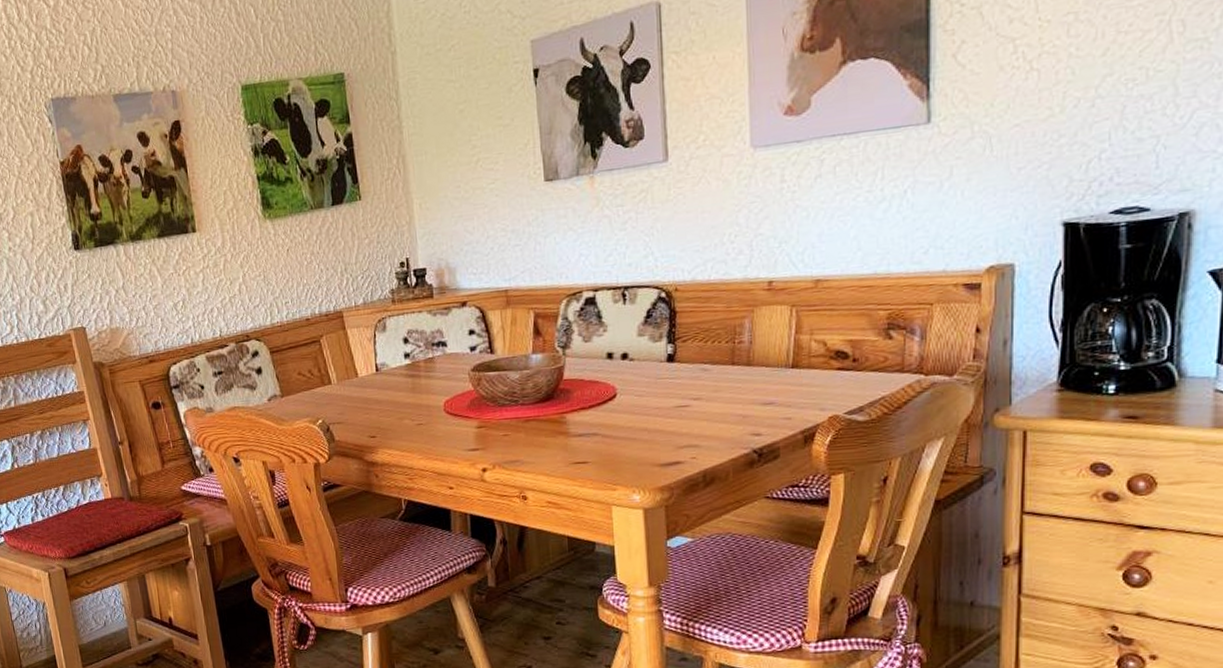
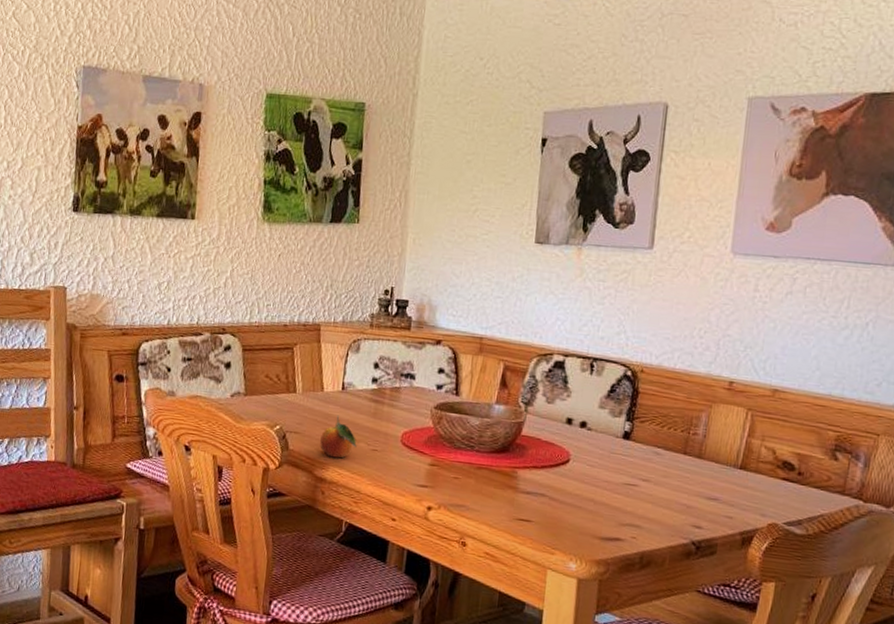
fruit: none [364,397,401,440] -> present [320,415,357,459]

